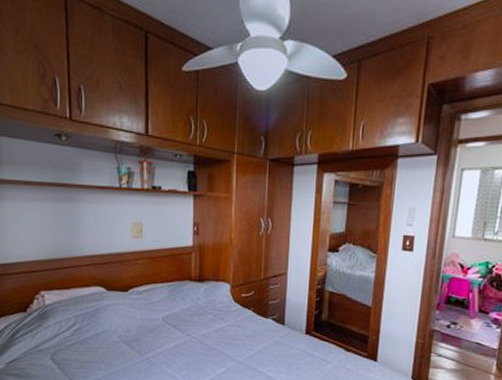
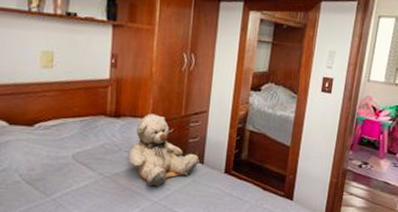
teddy bear: none [212,277,281,347] -> present [128,113,200,187]

